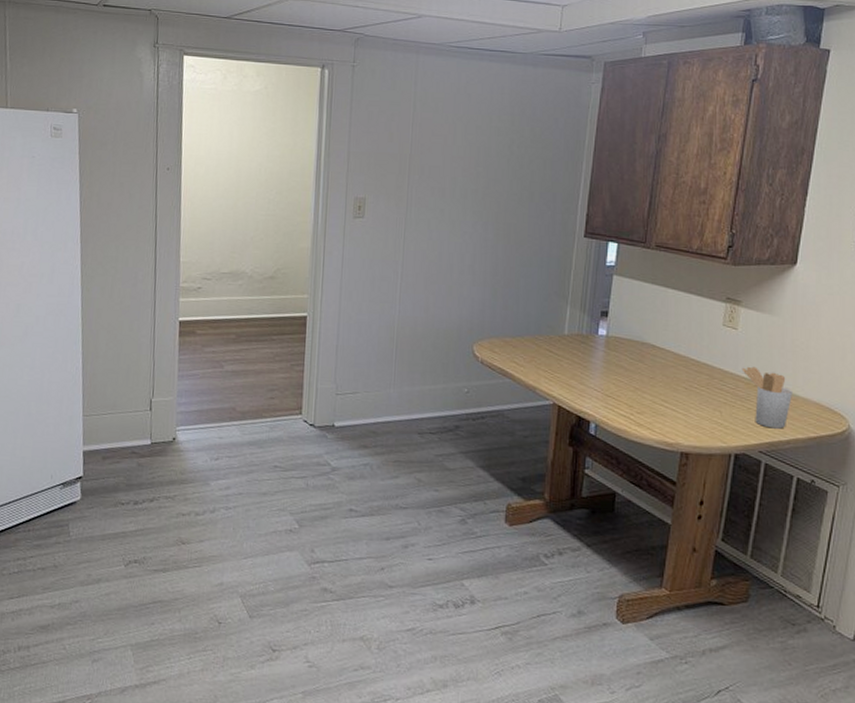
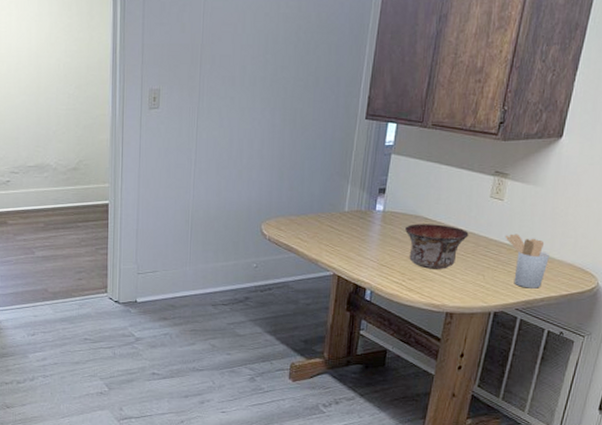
bowl: none [630,351,702,403] -> present [404,224,469,269]

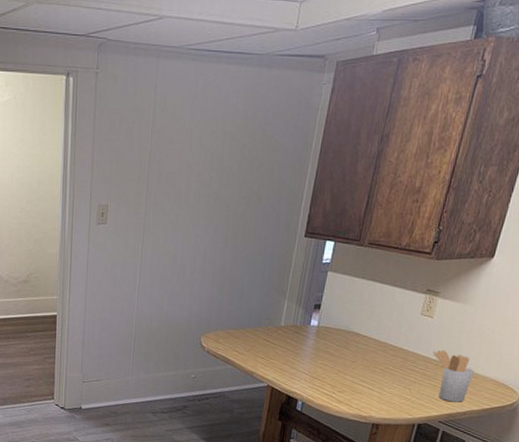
bowl: present [404,224,469,269] -> none [337,339,398,383]

